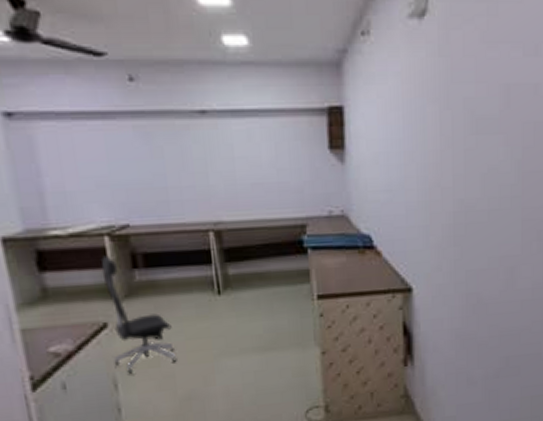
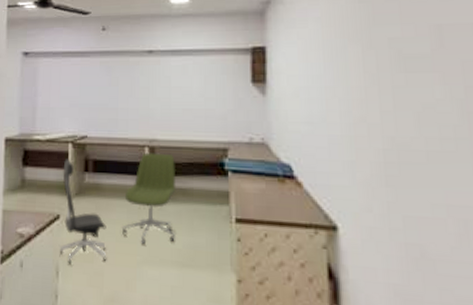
office chair: none [190,236,255,338] -> present [122,152,176,245]

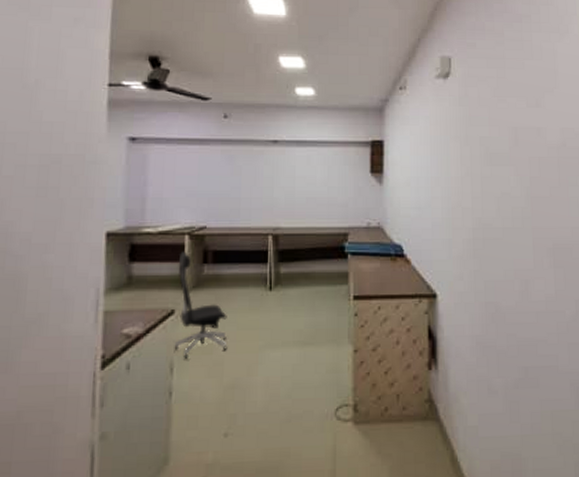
office chair: present [122,152,176,245] -> none [244,240,300,330]

